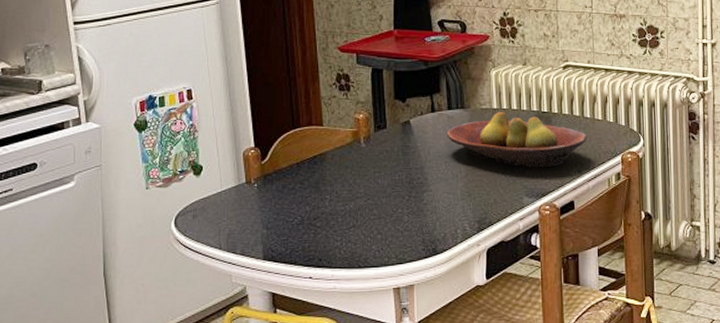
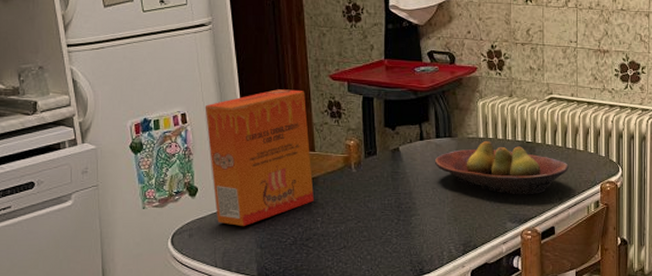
cereal box: none [211,63,322,207] -> present [205,89,314,227]

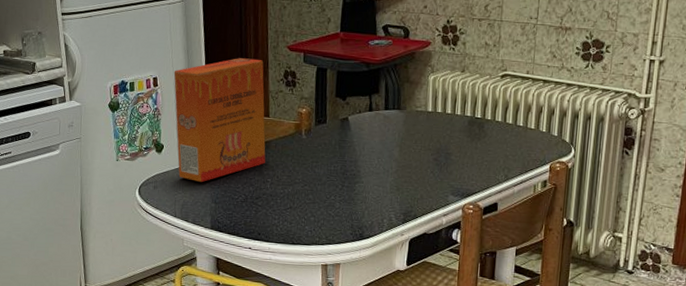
fruit bowl: present [434,140,569,195] -> none [381,114,518,170]

